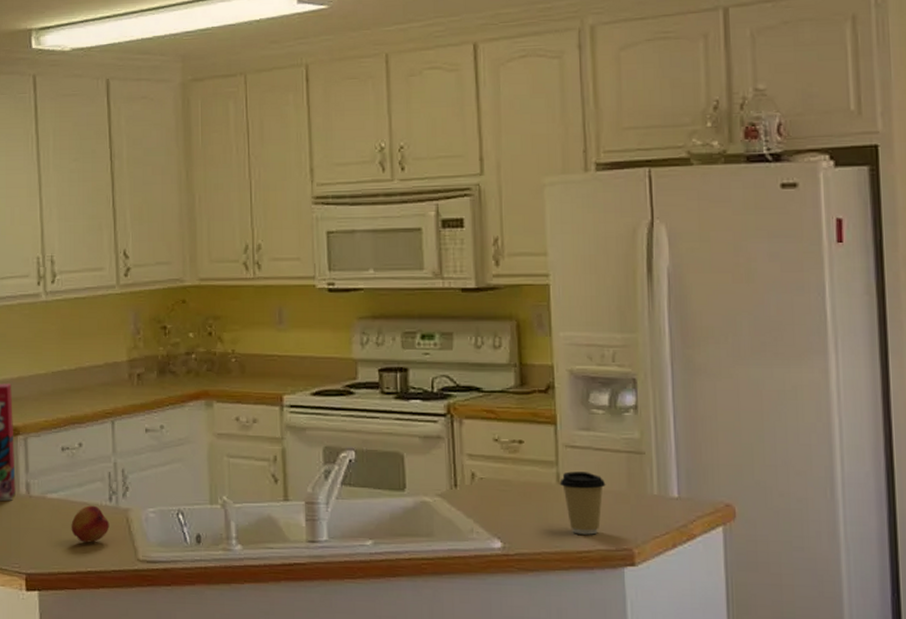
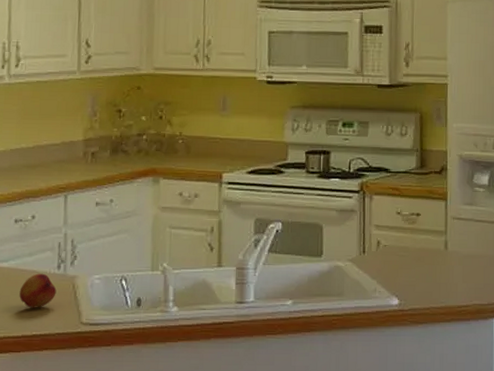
coffee cup: present [559,471,606,535] -> none [447,239,483,292]

